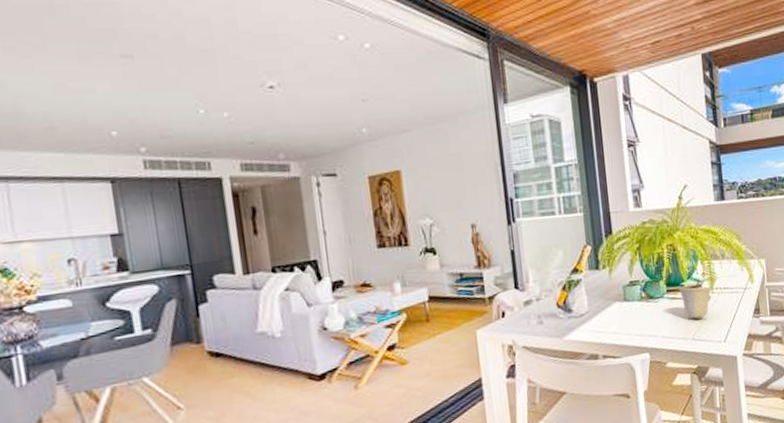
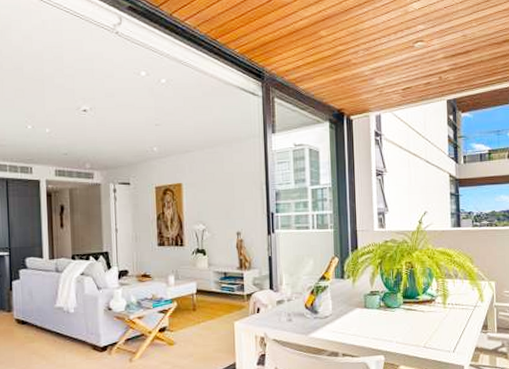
cup: present [677,287,713,319] -> none [413,300,445,329]

